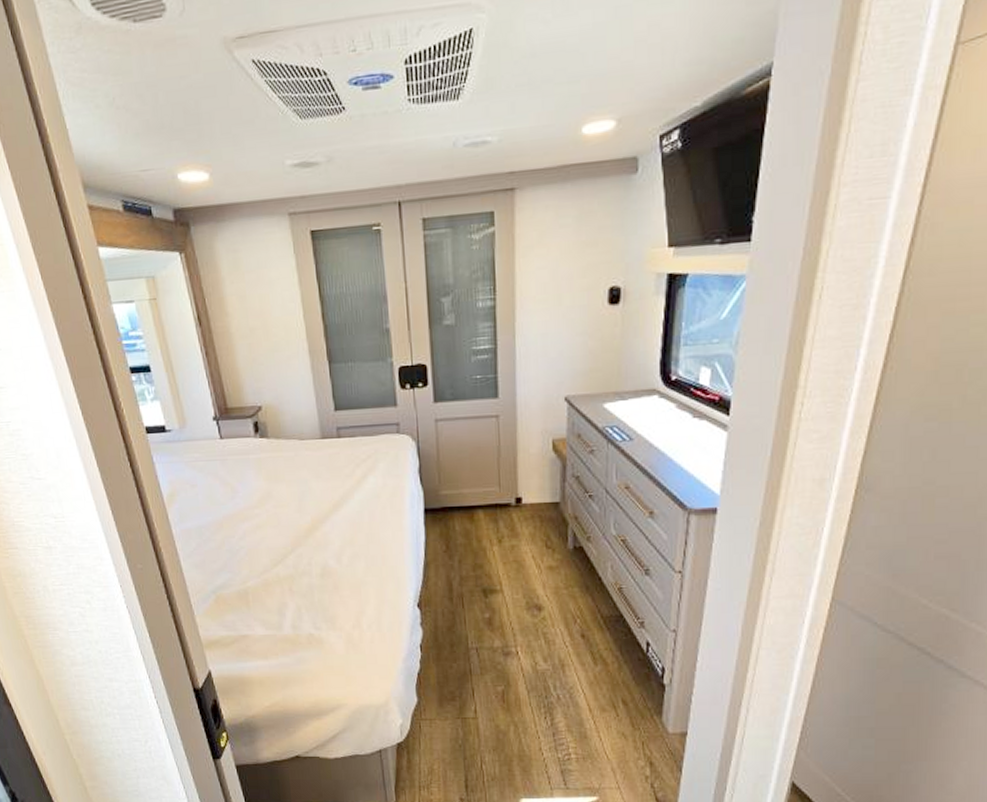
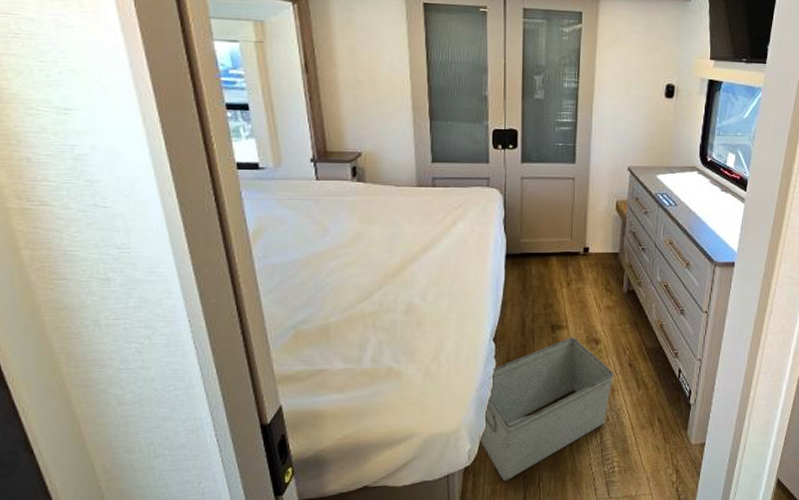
storage bin: none [410,603,563,761] -> present [479,337,614,481]

